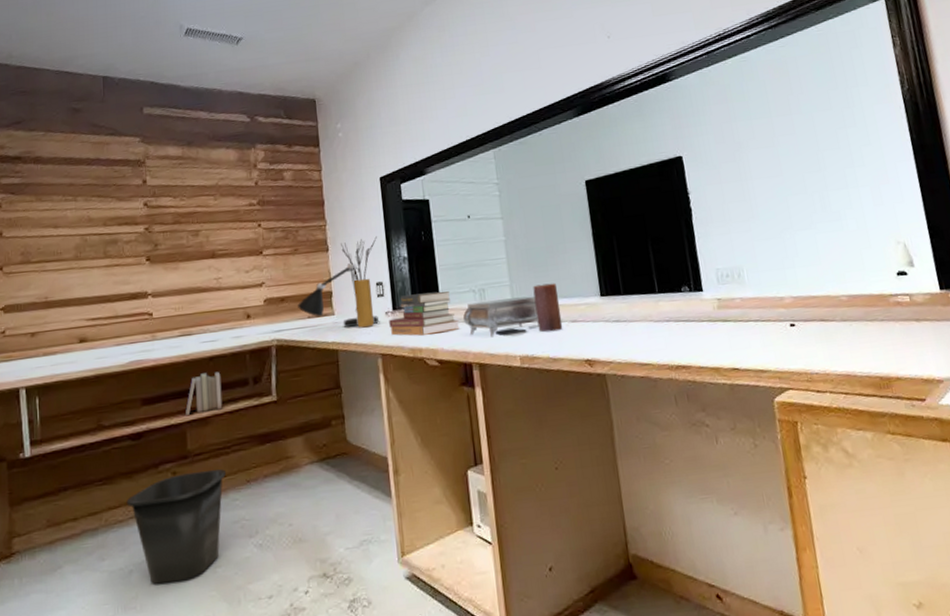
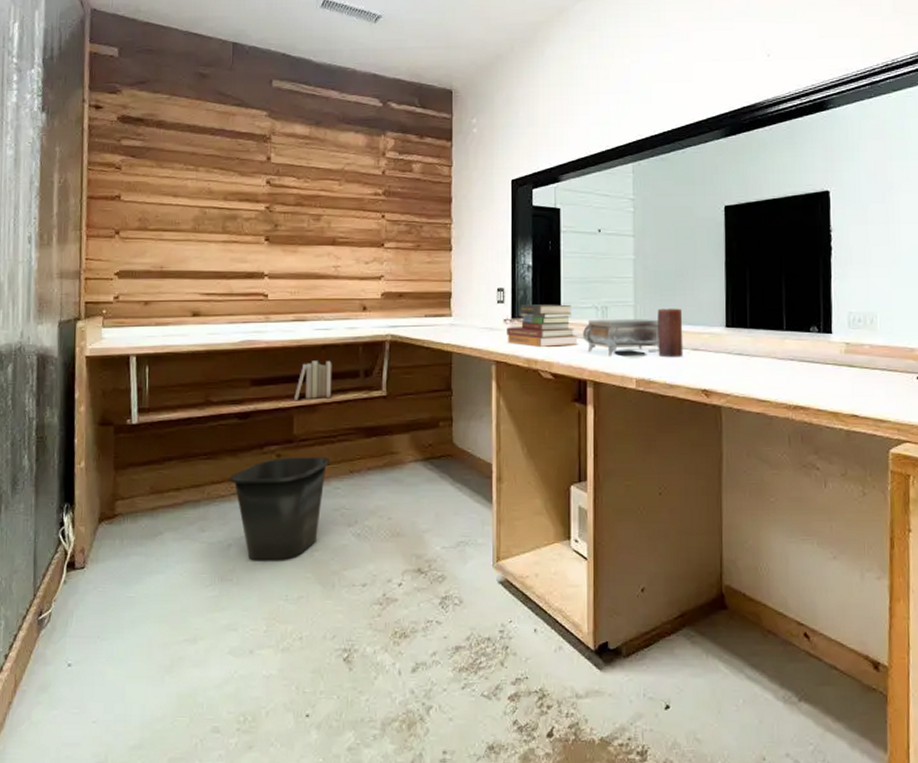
desk lamp: present [298,263,380,327] -> none [415,266,497,330]
vase: present [341,236,377,328] -> none [465,241,503,333]

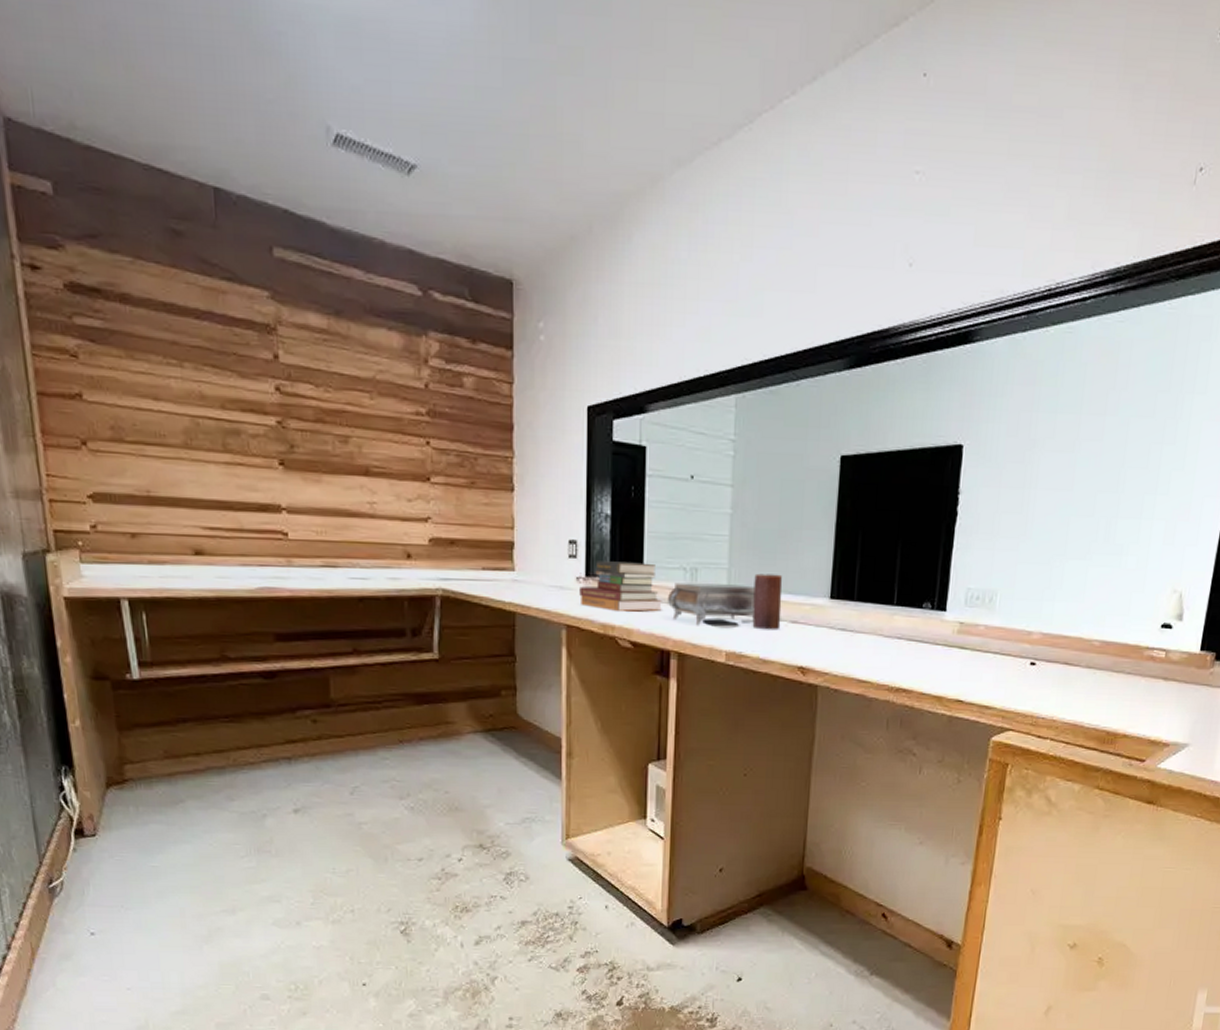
waste bin: present [229,456,331,560] -> none [258,723,376,832]
books: present [294,360,332,401] -> none [328,615,374,661]

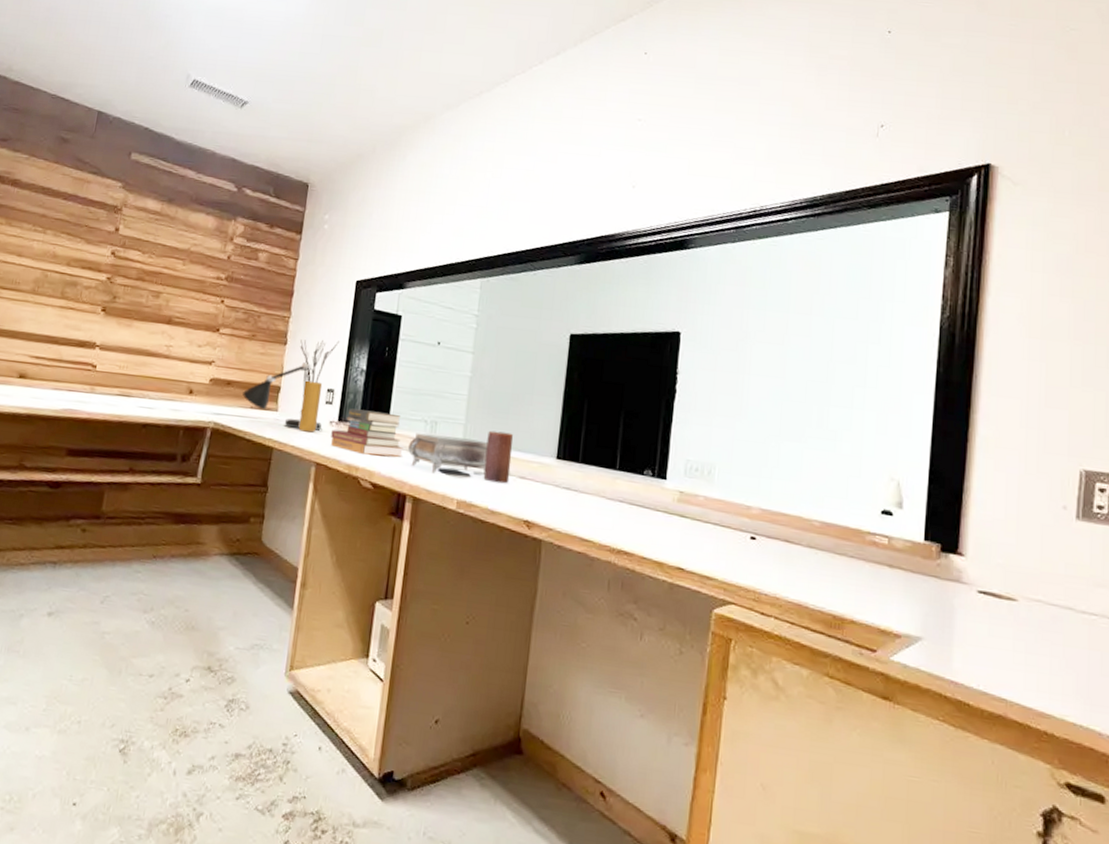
desk lamp: none [471,511,569,589] -> present [242,362,322,431]
vase: none [530,482,576,592] -> present [298,339,339,433]

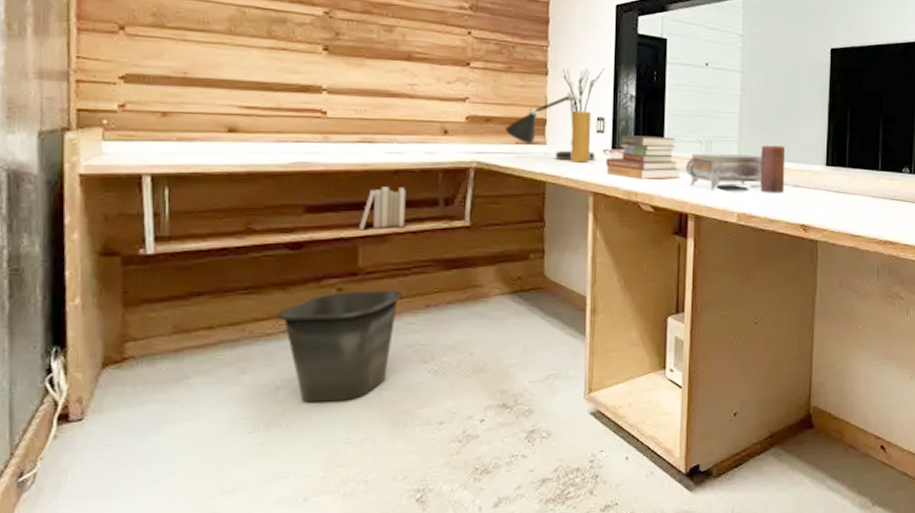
waste bin: none [31,532,135,638] -> present [277,290,403,402]
books: none [107,438,151,479] -> present [359,186,406,231]

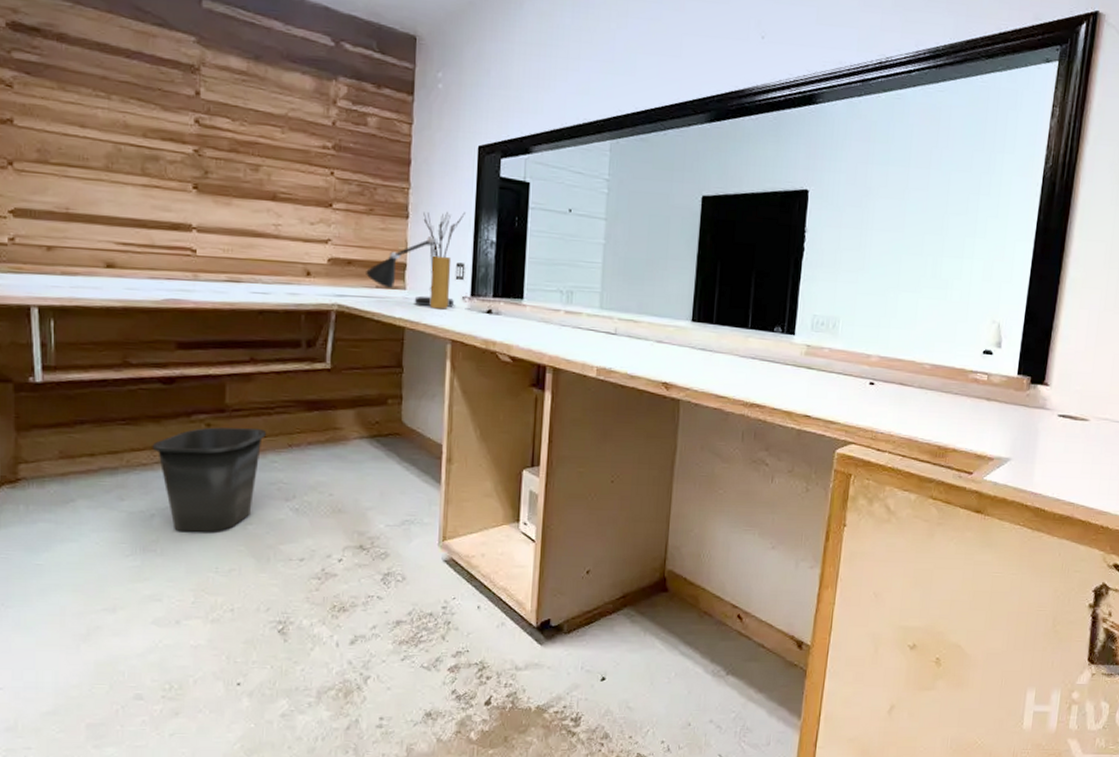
books: present [359,186,406,231] -> none [226,326,270,369]
books: present [606,135,681,180] -> none [465,282,540,330]
jewelry box: present [685,153,762,191] -> none [544,304,625,343]
candle: present [760,145,786,194] -> none [621,297,649,349]

